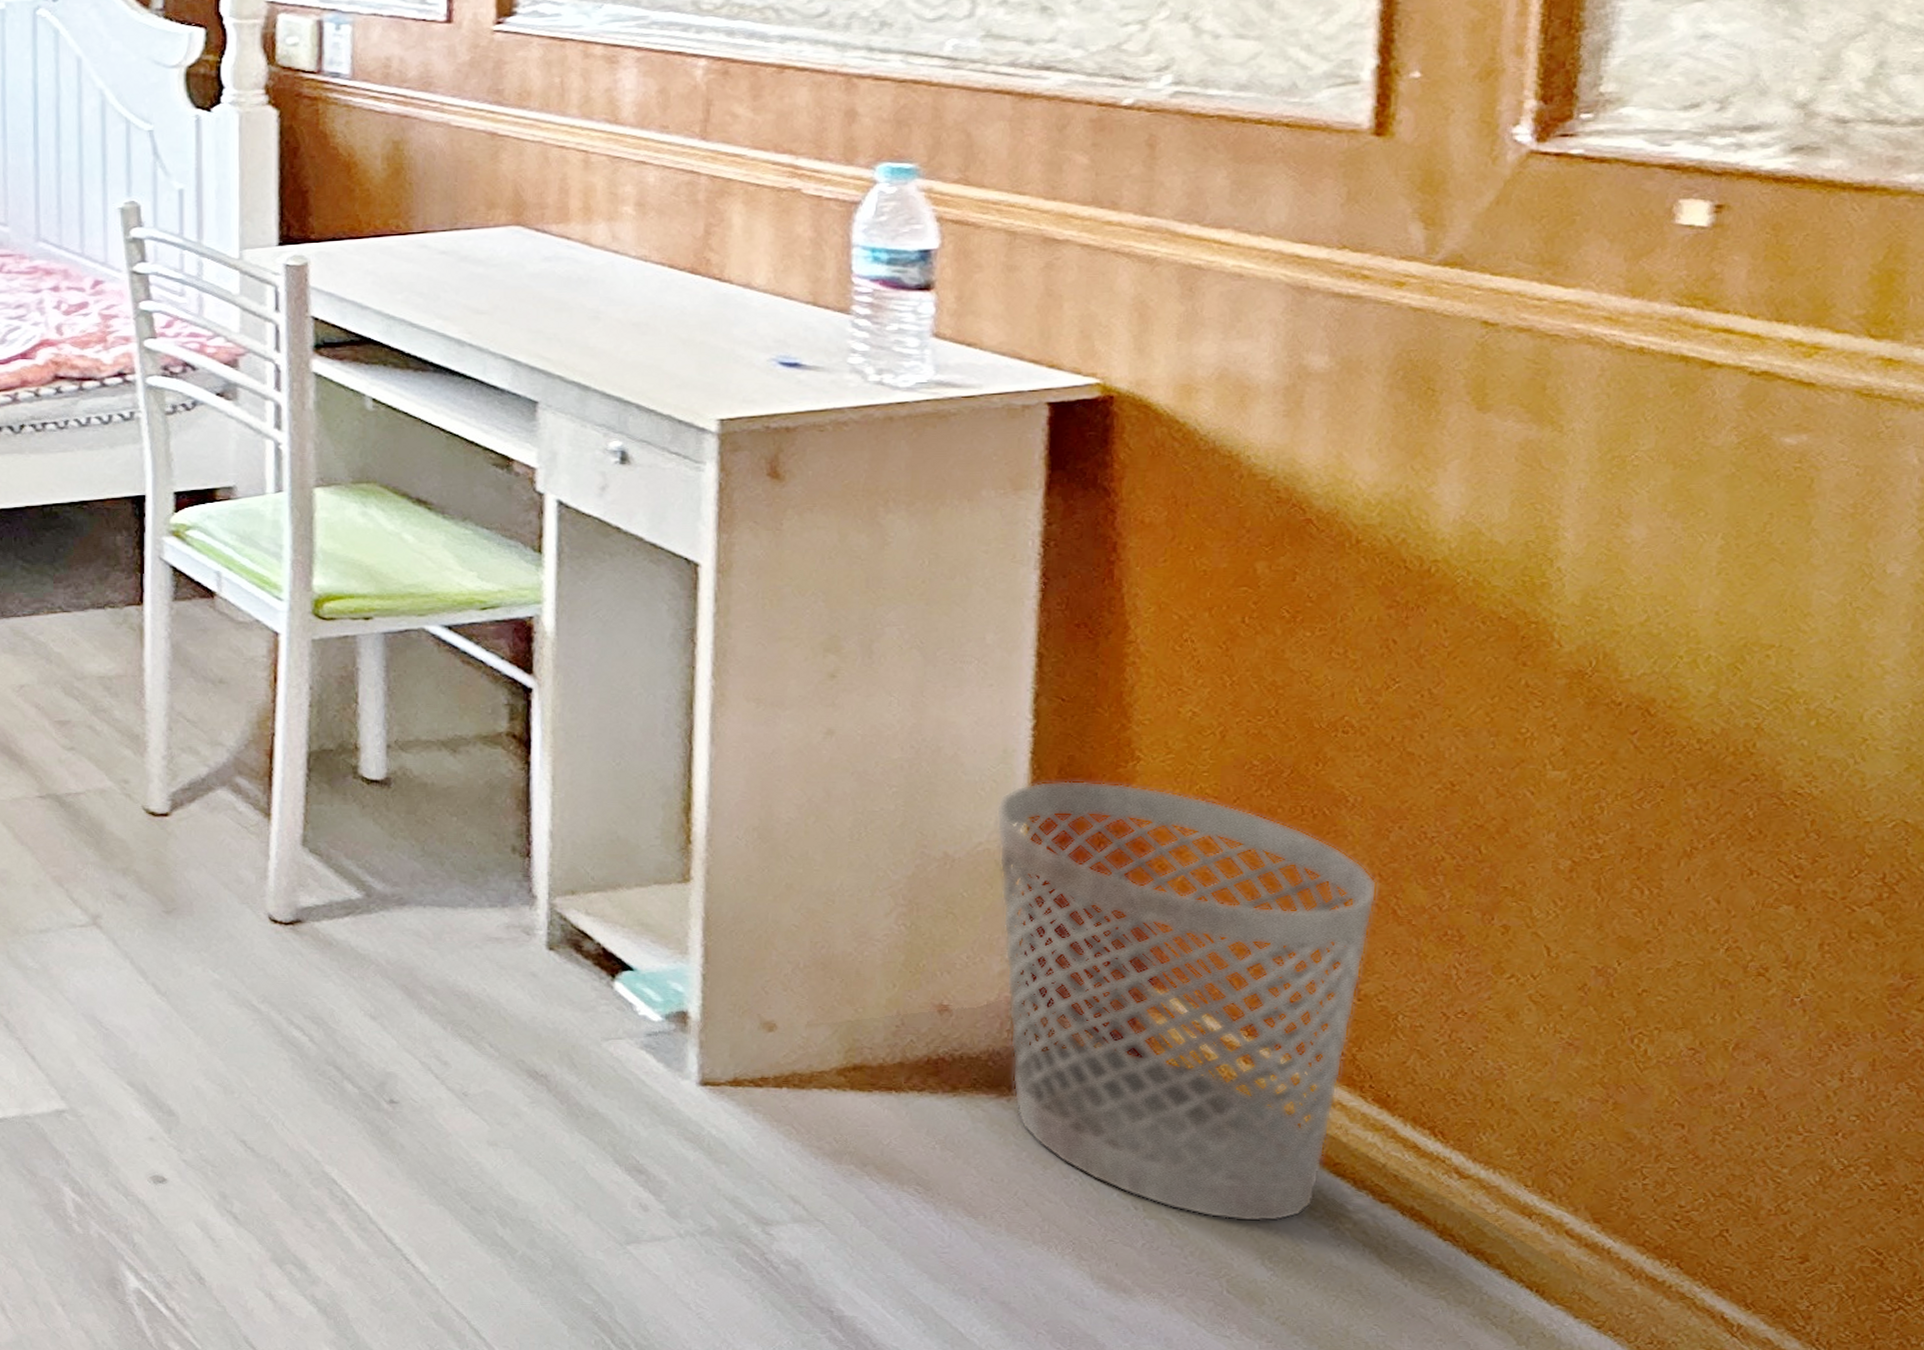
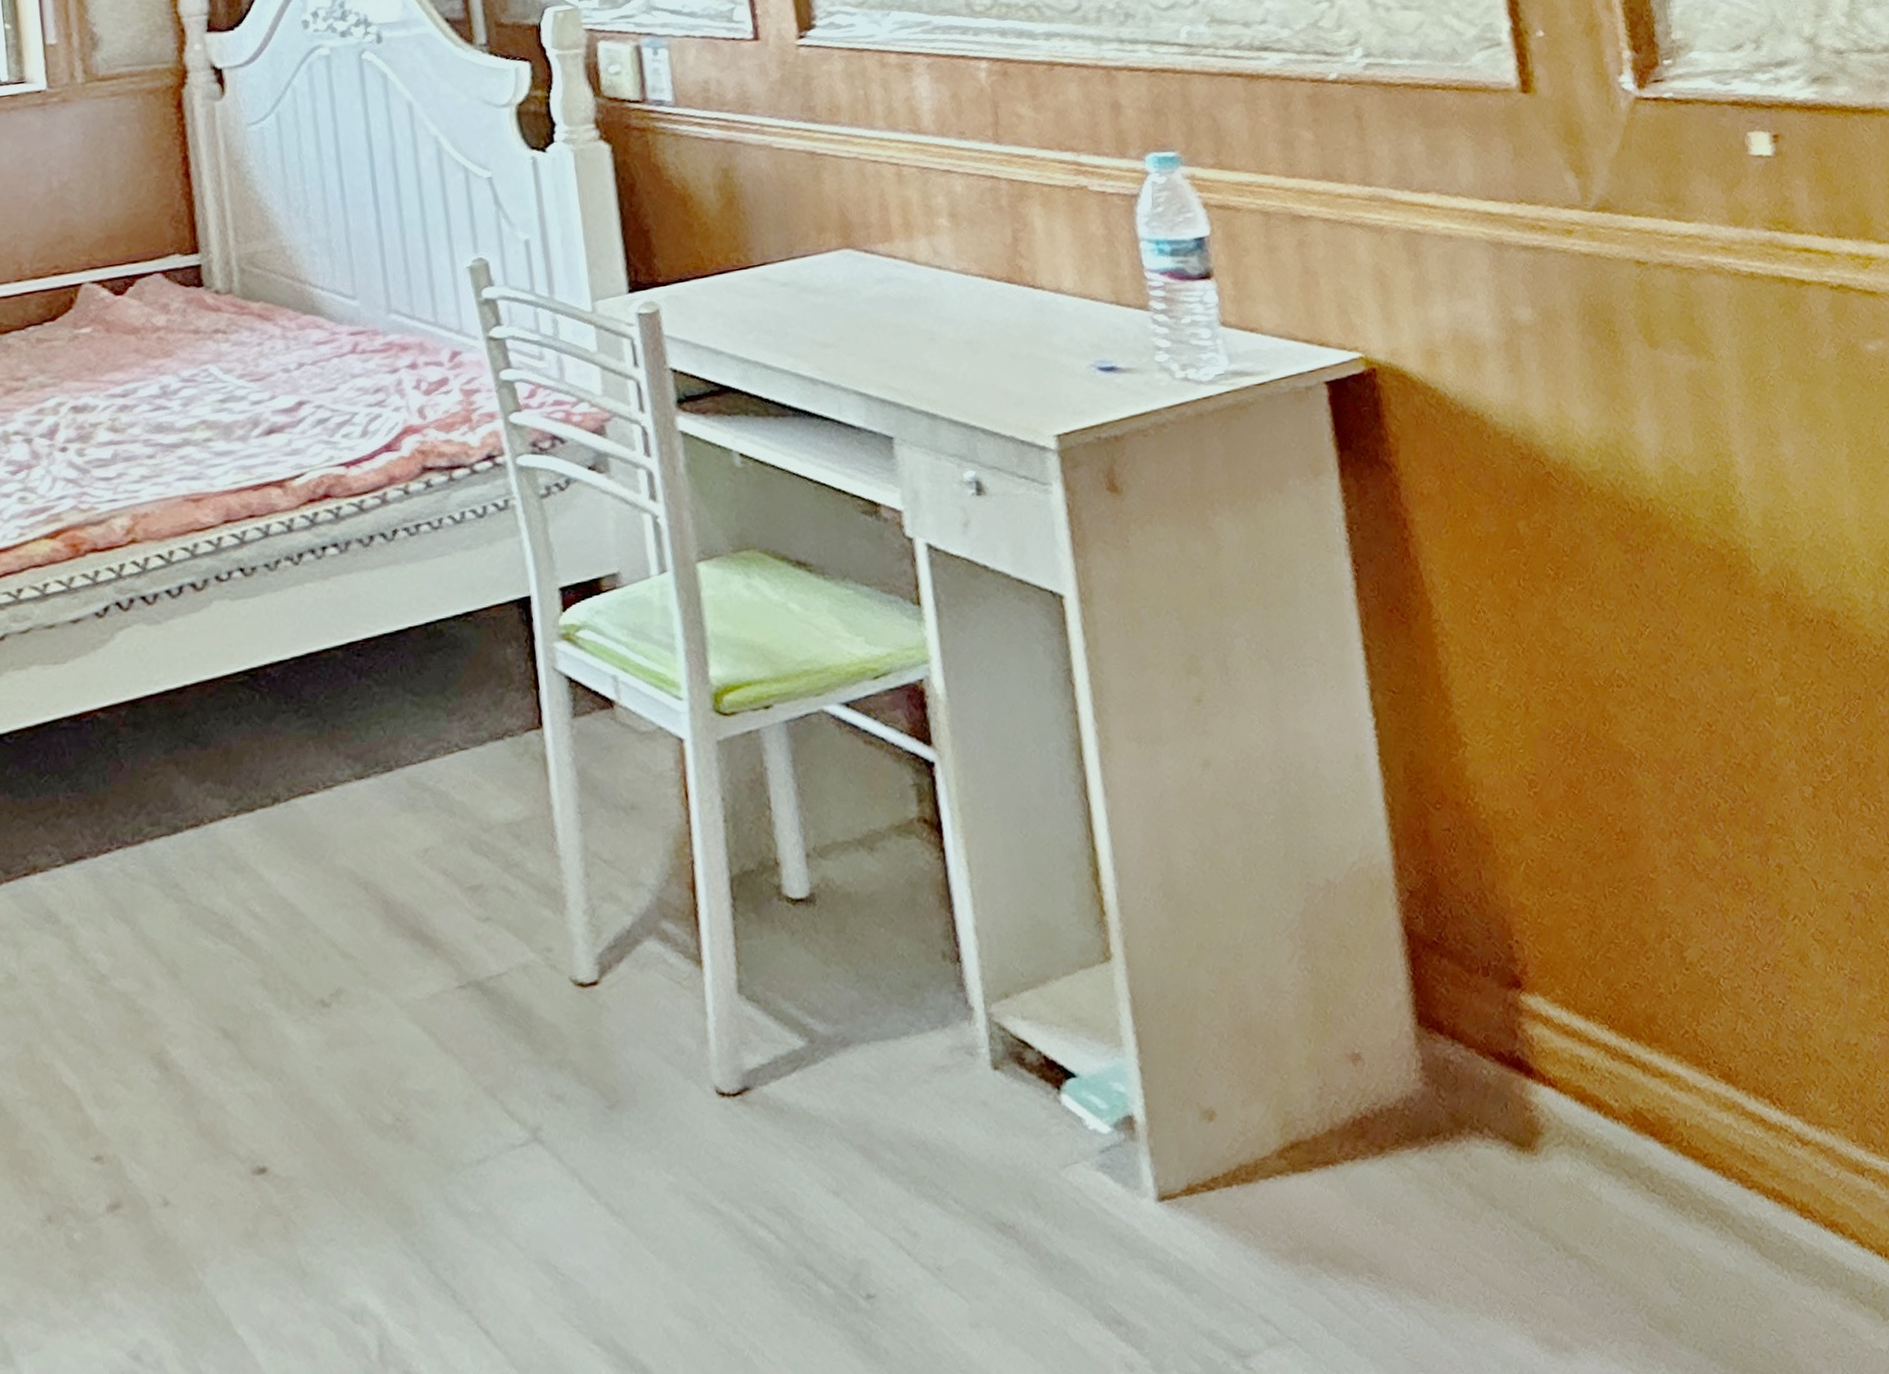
wastebasket: present [995,780,1378,1222] -> none [1360,773,1697,1244]

